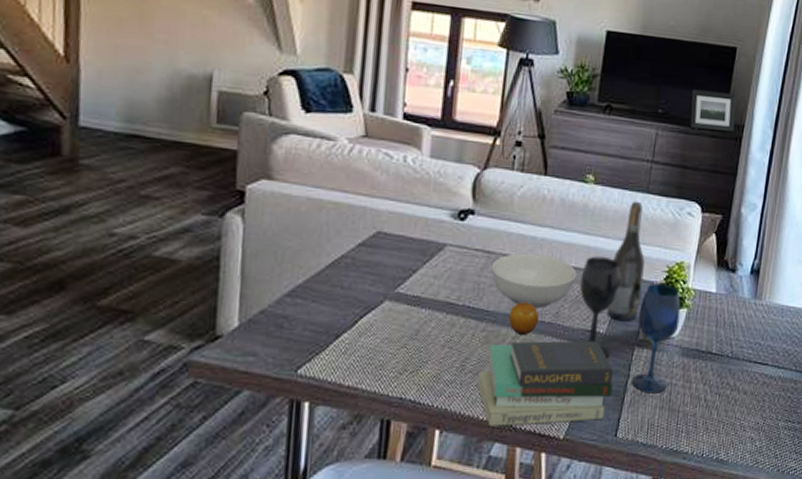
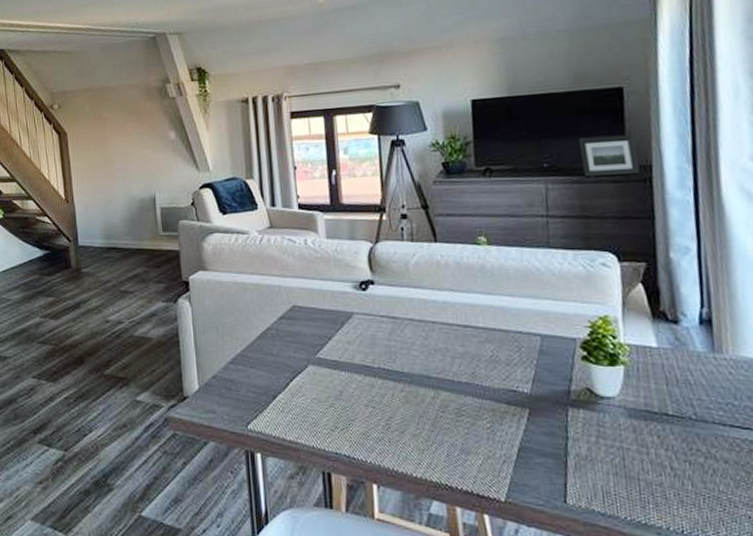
books: present [476,341,613,427] -> none [404,401,552,485]
bowl: present [491,253,577,309] -> none [399,316,487,369]
fruit: present [508,302,540,336] -> none [424,363,456,396]
wine glass: present [579,256,621,358] -> none [490,315,539,419]
wine bottle: present [607,201,646,321] -> none [523,257,565,380]
wineglass: present [632,283,681,394] -> none [564,340,618,458]

